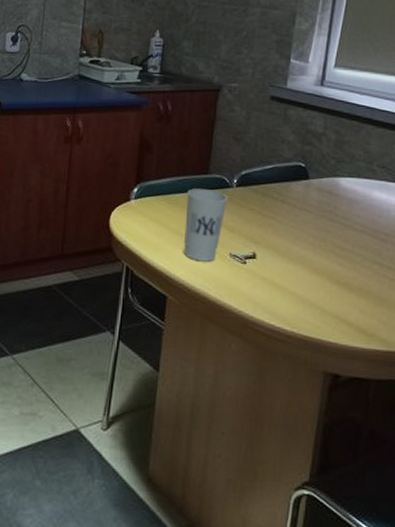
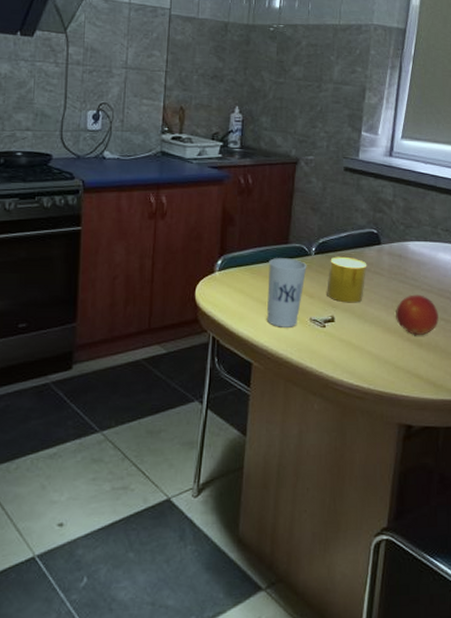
cup: none [248,190,294,240] -> present [327,256,367,303]
fruit: none [324,234,372,279] -> present [396,294,439,336]

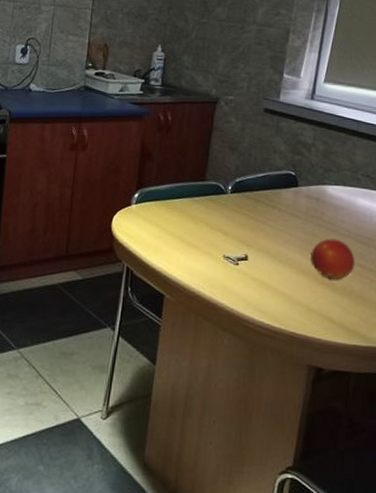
cup: present [266,258,307,327] -> none [180,194,223,263]
cup: present [327,256,367,303] -> none [241,196,284,243]

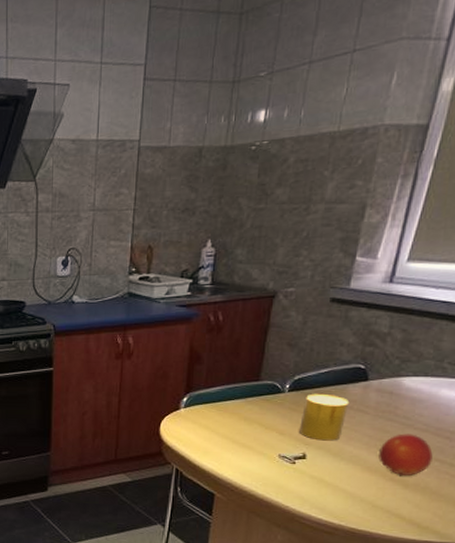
cup: none [241,196,284,243] -> present [299,393,350,441]

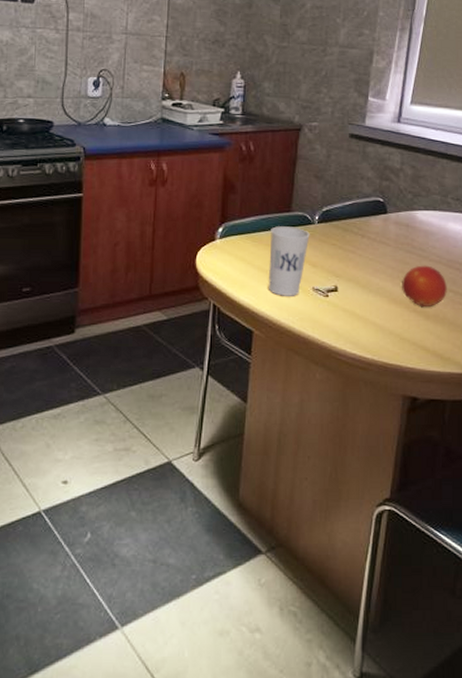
cup: none [231,395,279,463] -> present [268,226,310,296]
cup: present [299,393,350,441] -> none [330,225,373,273]

